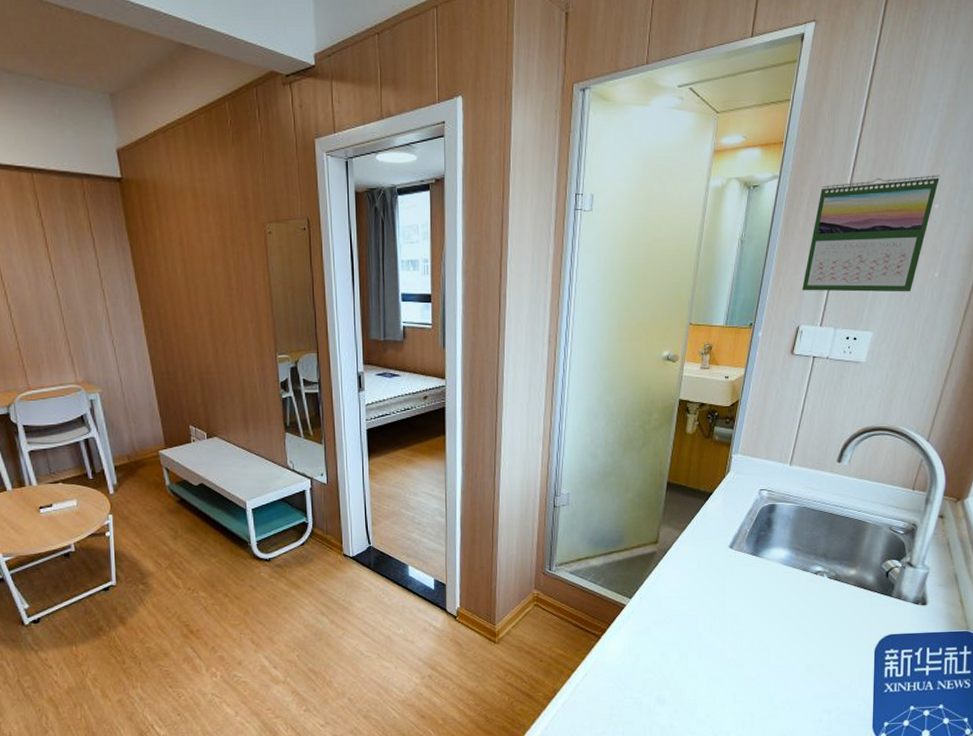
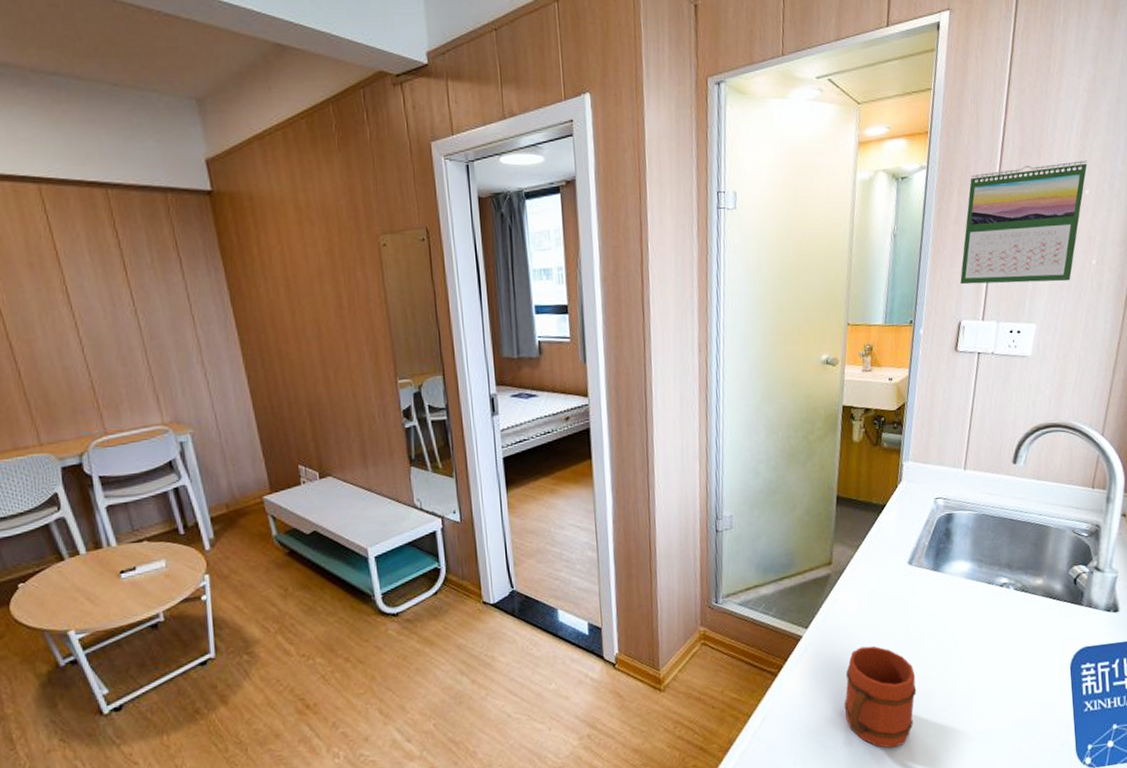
mug: none [659,618,728,710] -> present [844,645,917,748]

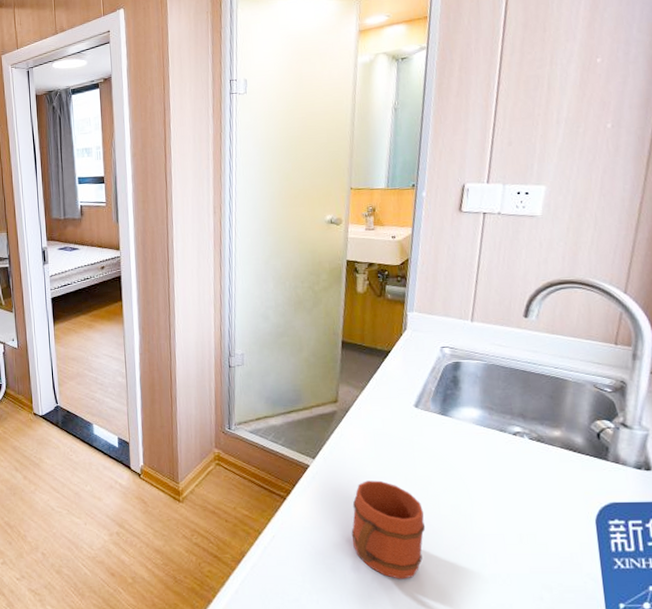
calendar: present [960,160,1087,285] -> none [463,31,598,151]

